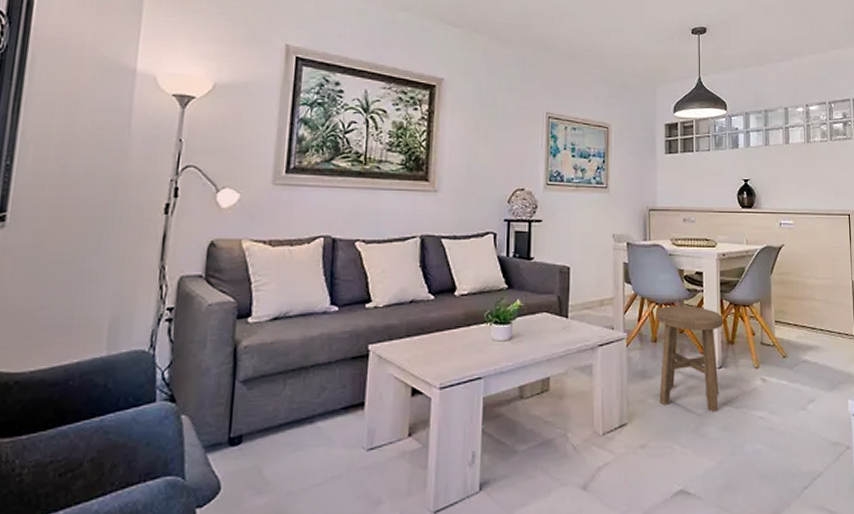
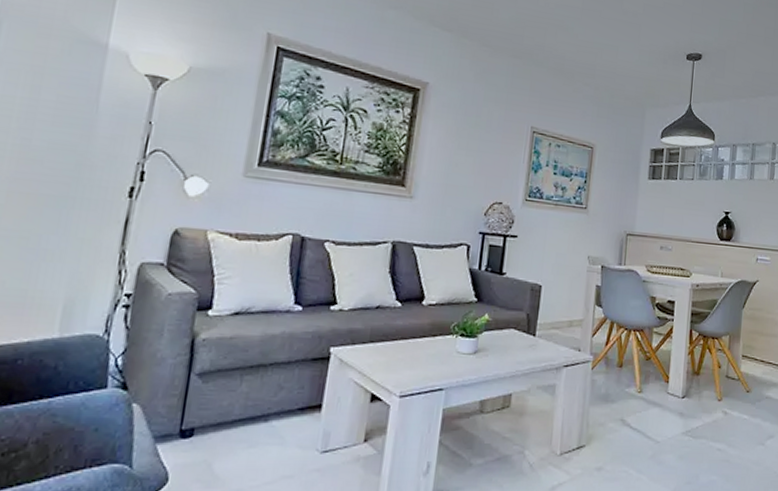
stool: present [657,305,722,412] -> none [619,332,690,441]

